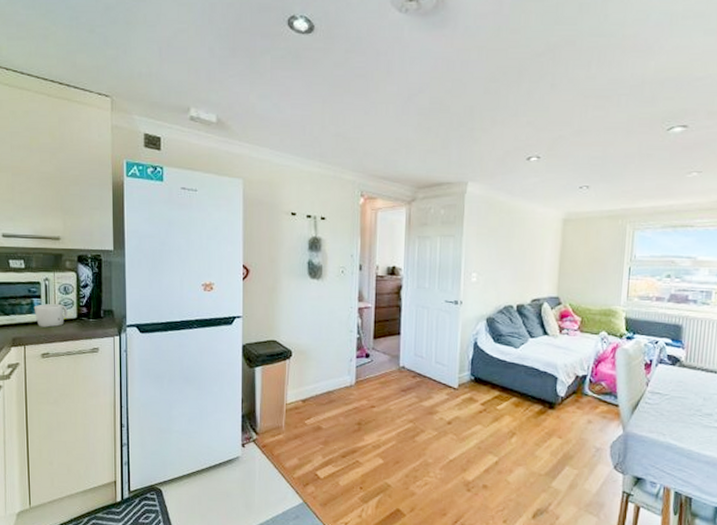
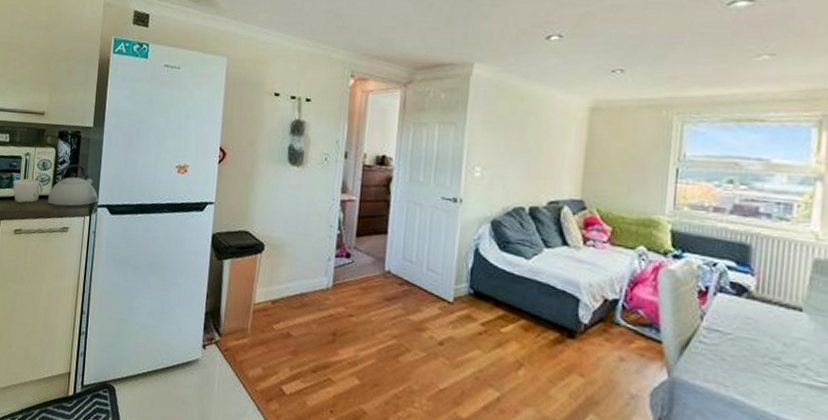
kettle: none [74,287,126,328] -> present [48,164,98,207]

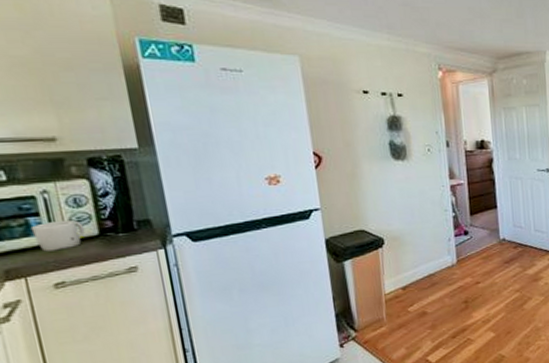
kettle: present [48,164,98,207] -> none [94,194,171,246]

